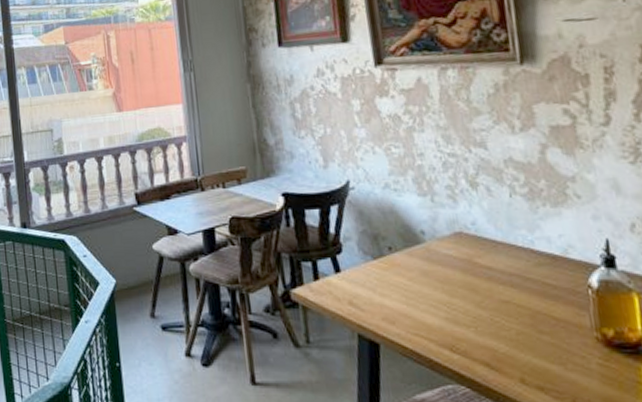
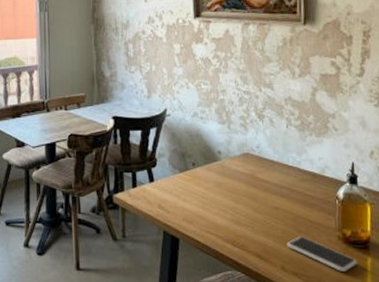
smartphone: none [525,339,628,385] -> present [287,237,358,272]

